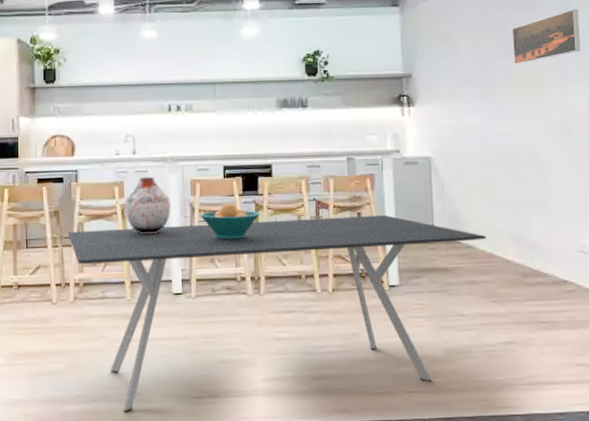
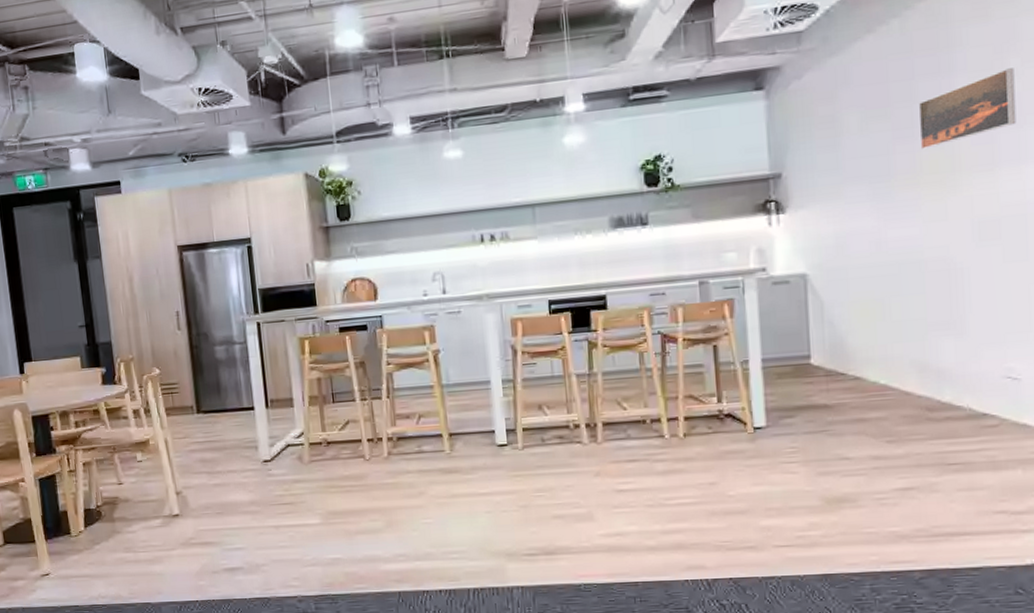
dining table: present [67,214,486,413] -> none [376,345,879,572]
vase: present [125,176,171,235] -> none [437,317,490,382]
fruit bowl: present [200,203,260,240] -> none [523,342,594,384]

